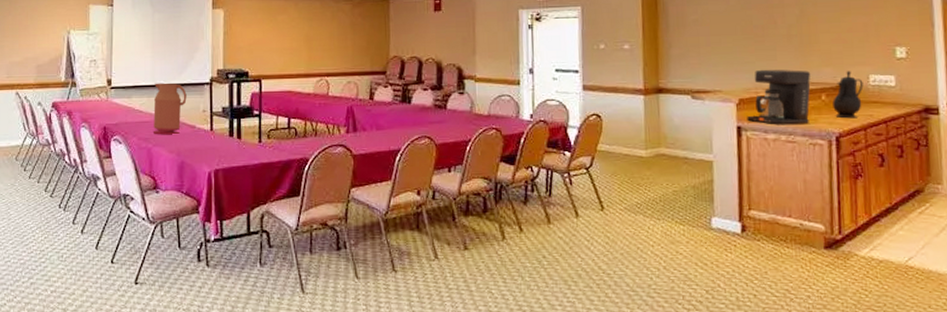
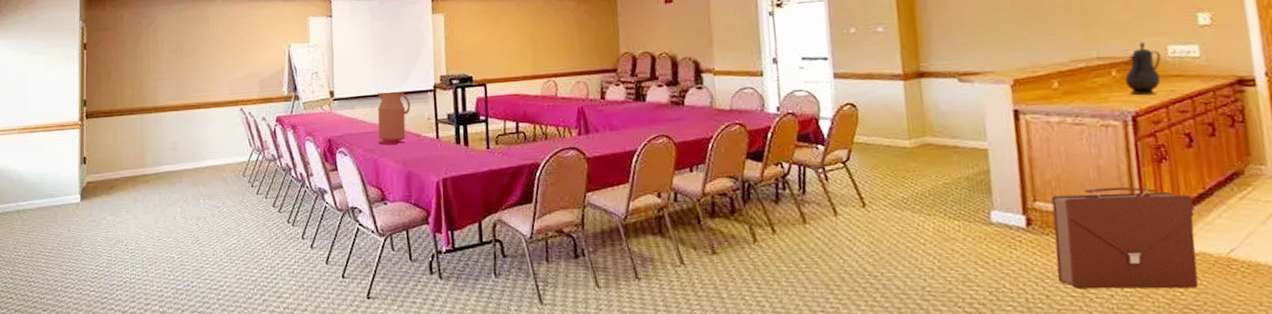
coffee maker: present [747,69,811,125] -> none [1024,44,1099,107]
briefcase: none [764,199,882,292] -> present [1051,186,1199,289]

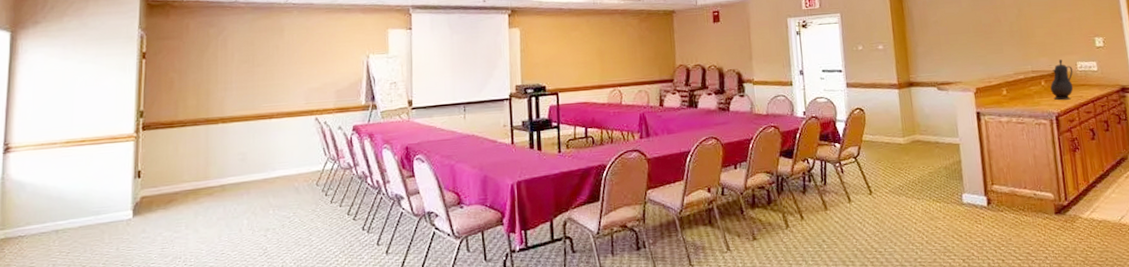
water jug: present [377,92,411,146] -> none [455,101,487,152]
briefcase: present [1051,186,1199,289] -> none [1004,171,1102,253]

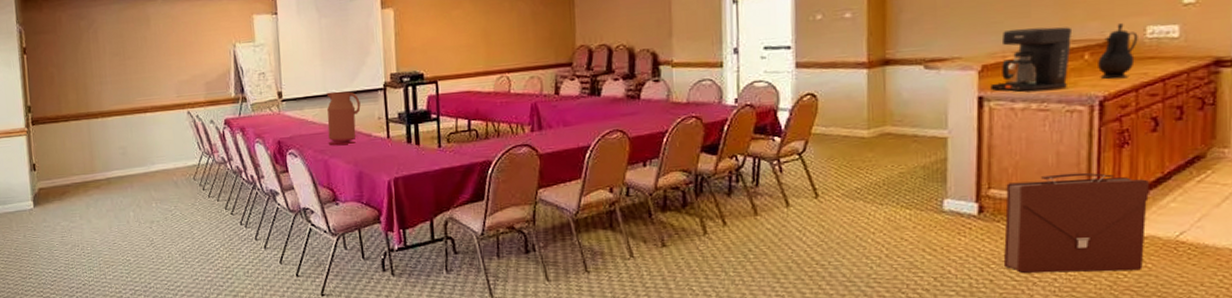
water jug: none [455,101,487,152] -> present [326,91,361,146]
coffee maker: none [983,60,1034,109] -> present [990,27,1073,93]
briefcase: none [1004,171,1102,253] -> present [1003,172,1151,273]

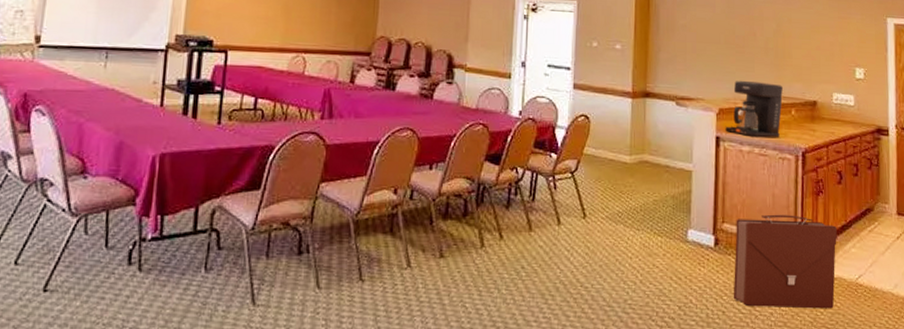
water jug: present [326,91,361,146] -> none [87,44,135,110]
coffeepot: present [1098,23,1138,79] -> none [801,88,828,135]

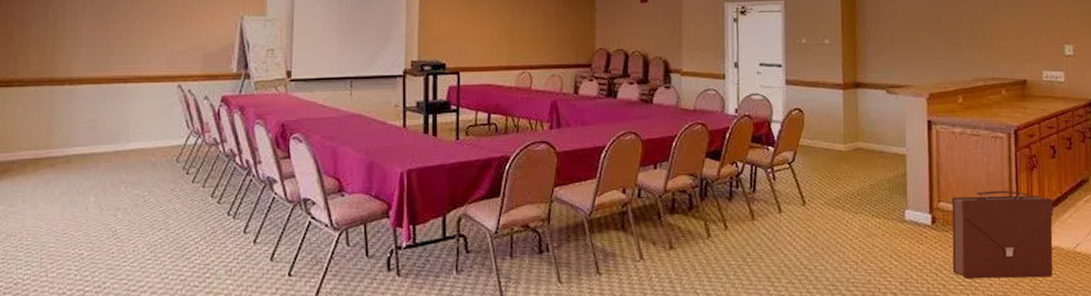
coffee maker: present [725,80,784,139] -> none [936,65,993,119]

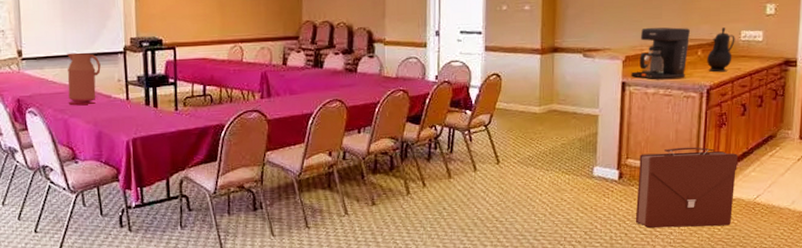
water jug: none [338,75,377,134] -> present [67,52,101,107]
coffee maker: none [936,65,993,119] -> present [631,27,691,80]
coffeepot: none [1011,67,1038,113] -> present [707,27,735,72]

